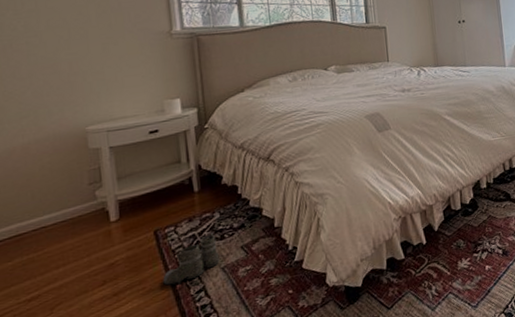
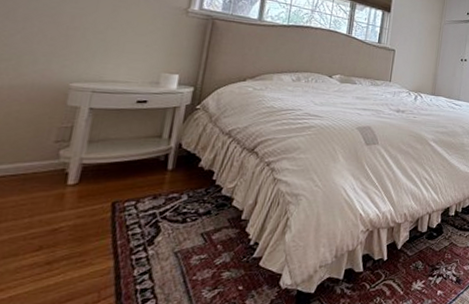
boots: present [163,233,221,285] -> none [106,214,178,263]

